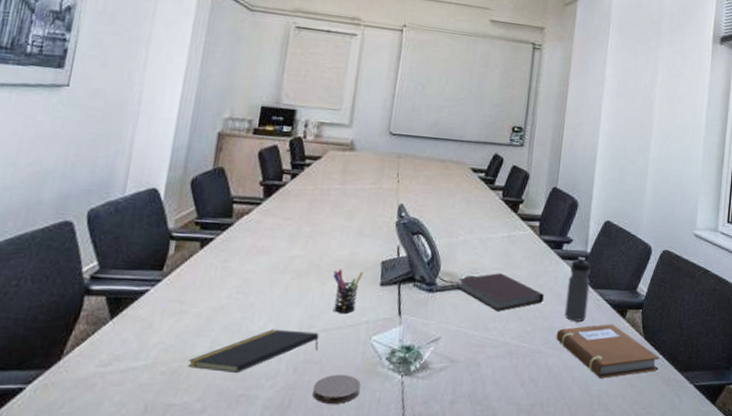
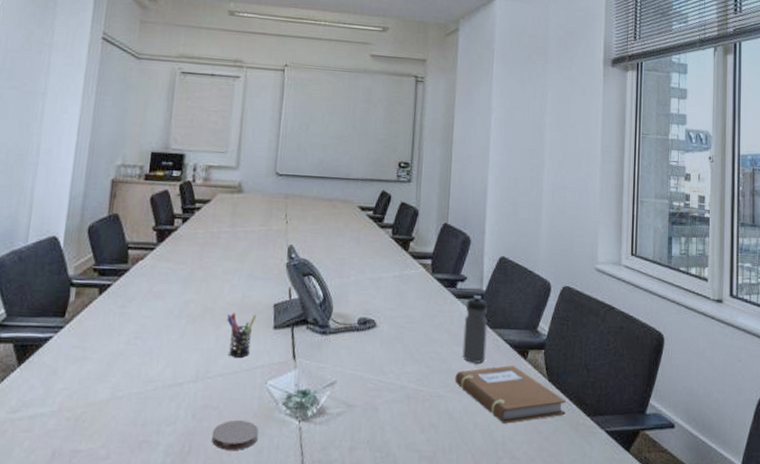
notepad: present [188,329,319,374] -> none [91,374,216,420]
notebook: present [457,273,544,311] -> none [351,314,440,354]

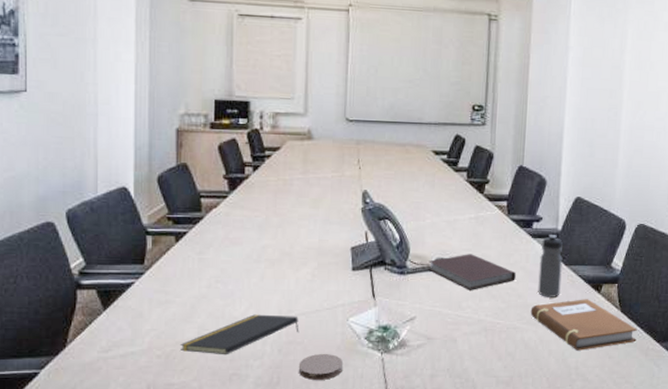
notepad: none [91,374,216,420] -> present [179,314,299,355]
pen holder: present [227,312,257,357] -> none [306,256,335,297]
notebook: none [351,314,440,354] -> present [428,254,516,290]

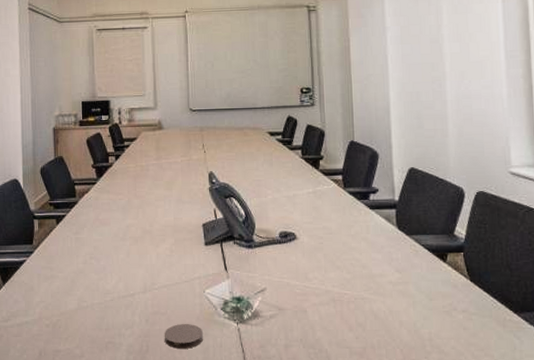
notepad: present [179,314,299,355] -> none [63,287,163,325]
notebook: present [428,254,516,290] -> none [273,227,358,262]
notebook: present [530,299,637,351] -> none [376,268,491,321]
water bottle: present [538,235,563,297] -> none [380,205,405,267]

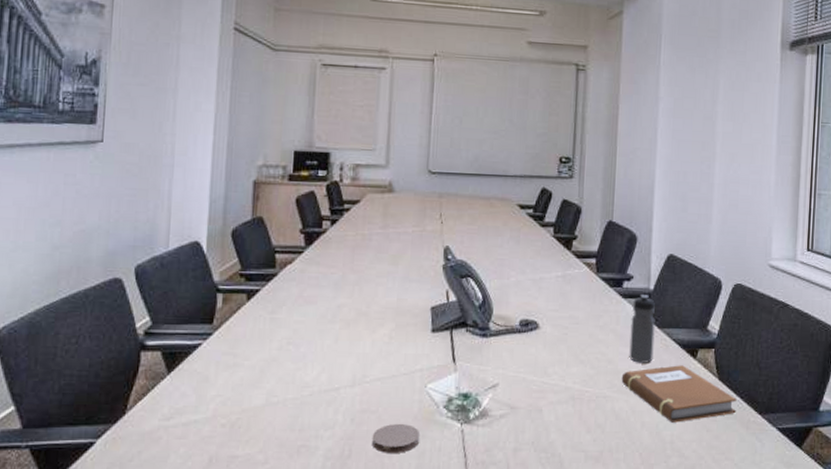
notebook: none [376,268,491,321] -> present [621,365,737,423]
water bottle: none [380,205,405,267] -> present [629,295,655,363]

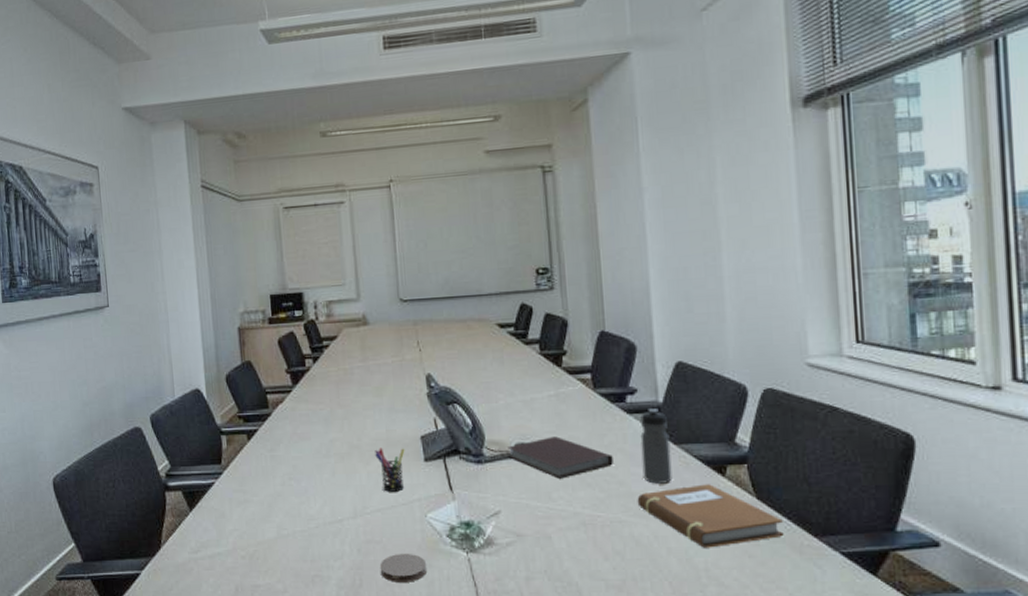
pen holder: none [383,316,414,361] -> present [375,447,405,492]
notebook: none [512,315,606,355] -> present [507,436,613,479]

